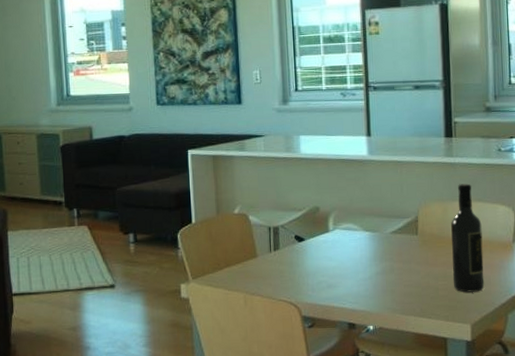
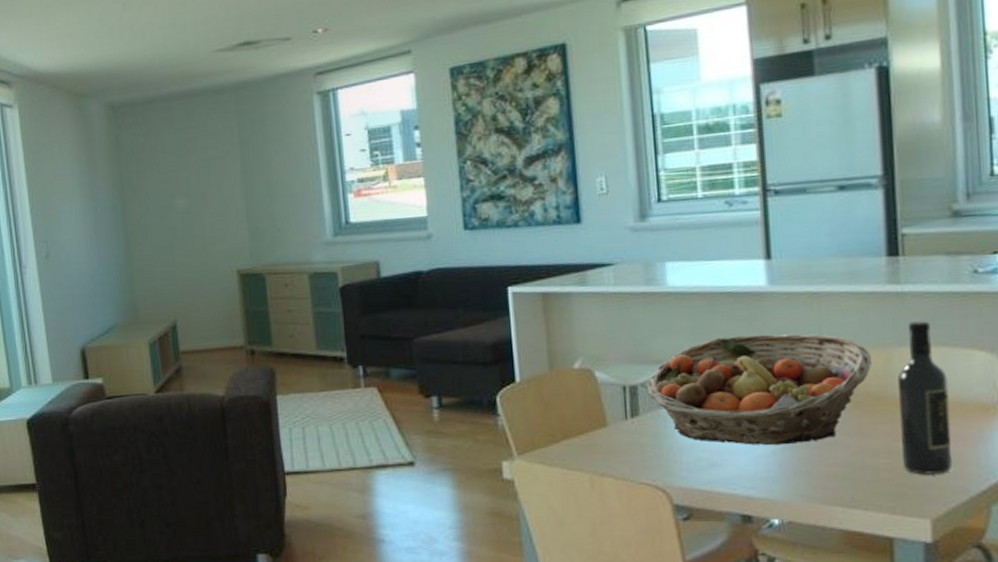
fruit basket: none [285,191,434,272] -> present [647,334,871,446]

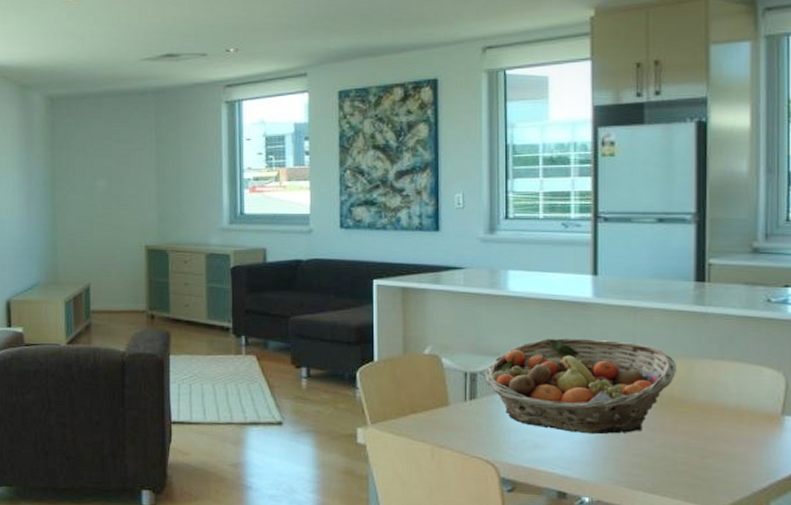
wine bottle: present [898,321,953,475] -> none [698,338,740,471]

